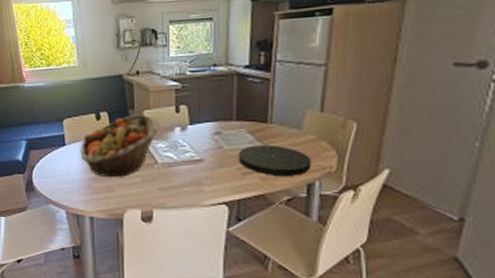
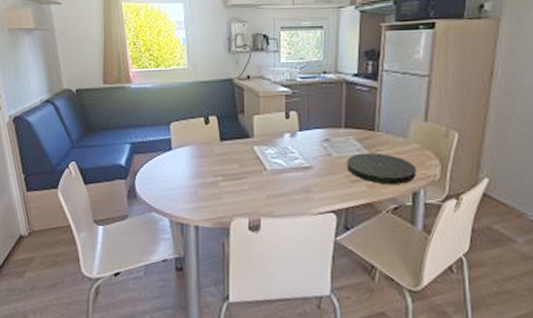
fruit basket: present [80,114,160,178] -> none [187,119,270,185]

